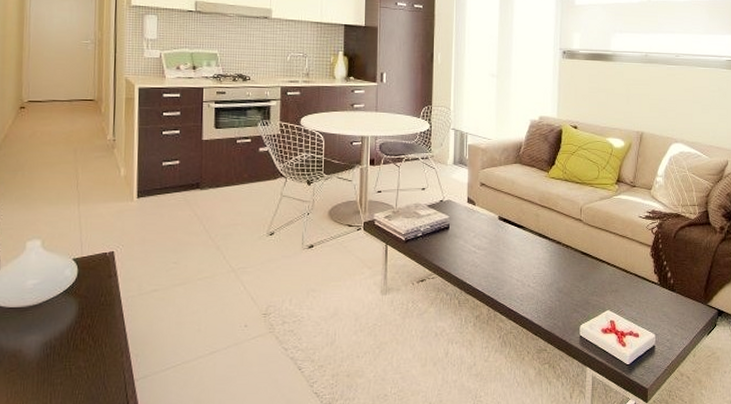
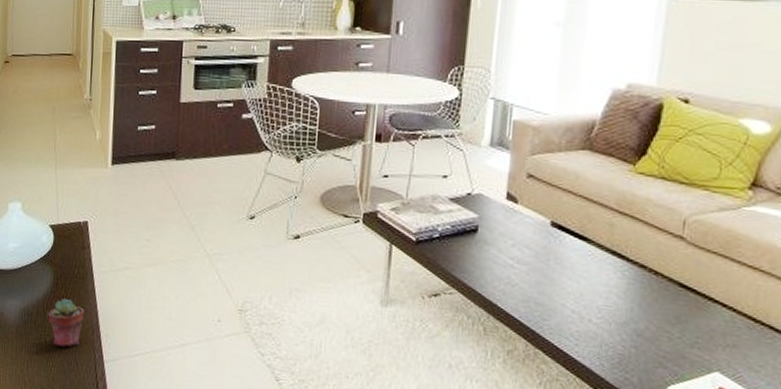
potted succulent: none [73,326,112,374] -> present [48,298,84,347]

